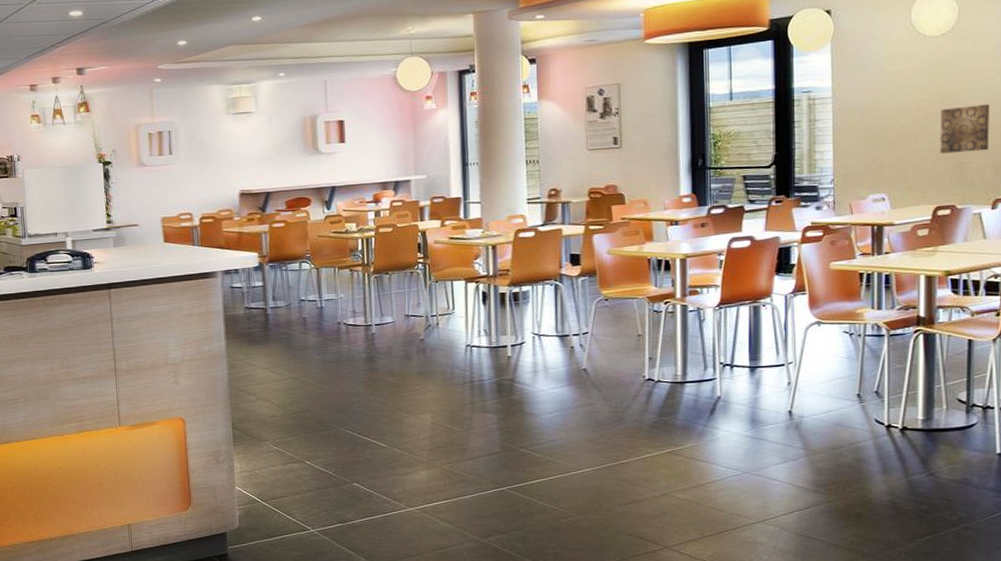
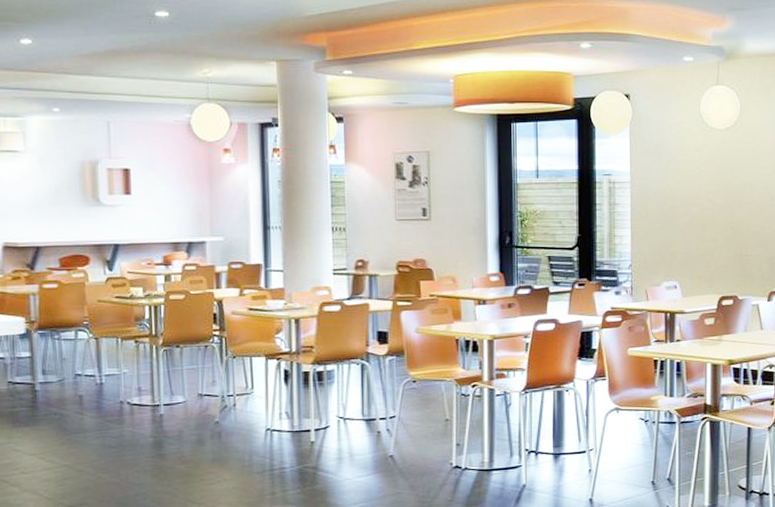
wall art: present [940,104,990,154] -> none [724,199,766,245]

